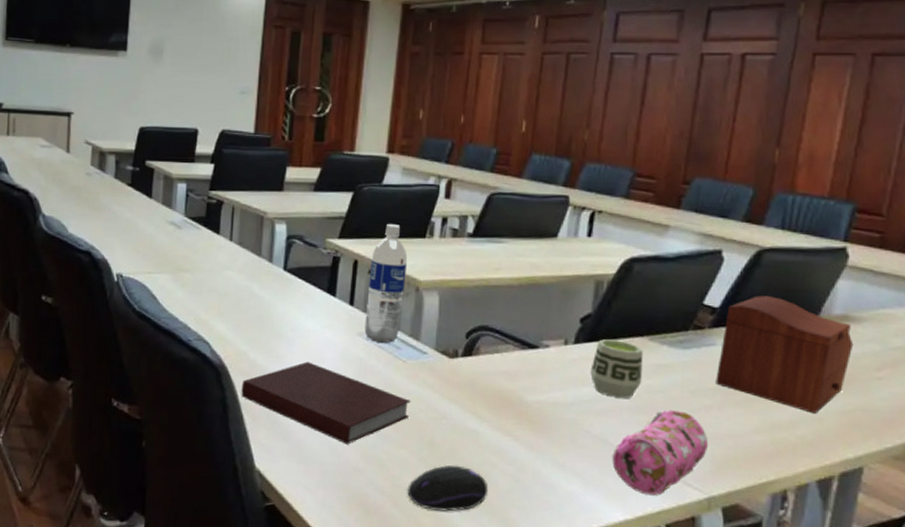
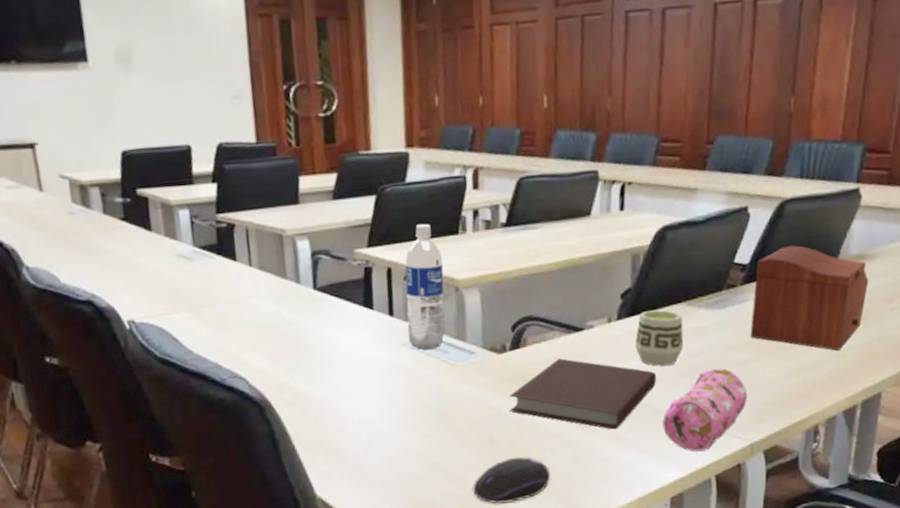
notebook: present [241,361,411,445] -> none [288,380,465,457]
notebook: none [454,373,611,455] -> present [510,358,657,430]

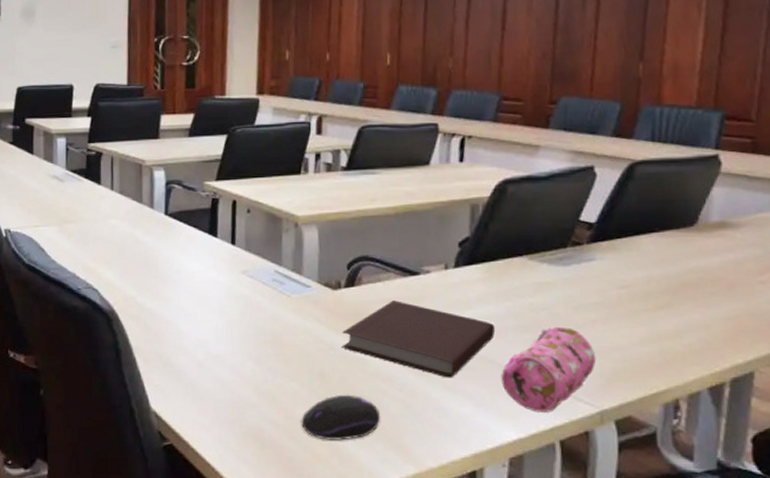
water bottle: present [405,223,444,350] -> none [247,162,285,279]
cup: present [635,310,684,366] -> none [472,261,525,318]
sewing box: present [750,245,869,351] -> none [598,208,734,321]

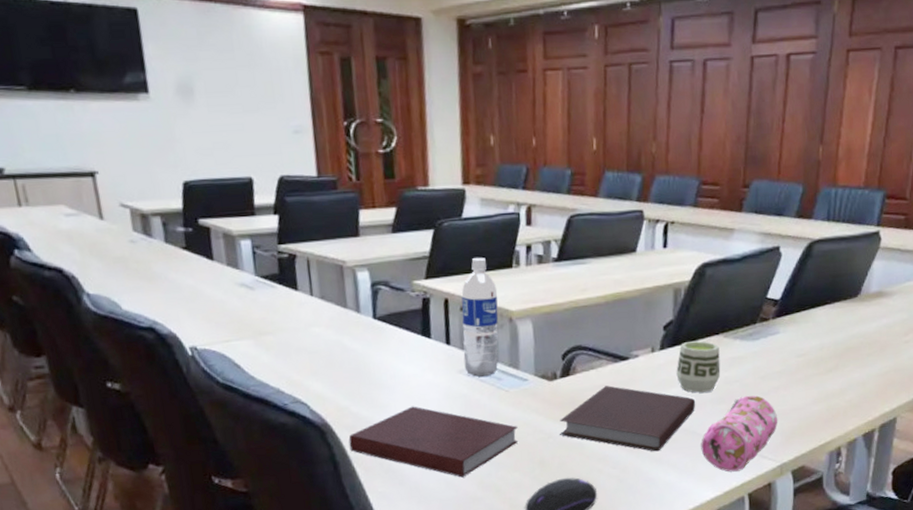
notebook: none [132,302,298,381] -> present [348,406,518,478]
water bottle: none [247,162,285,279] -> present [461,257,499,377]
cup: none [472,261,525,318] -> present [676,341,721,393]

